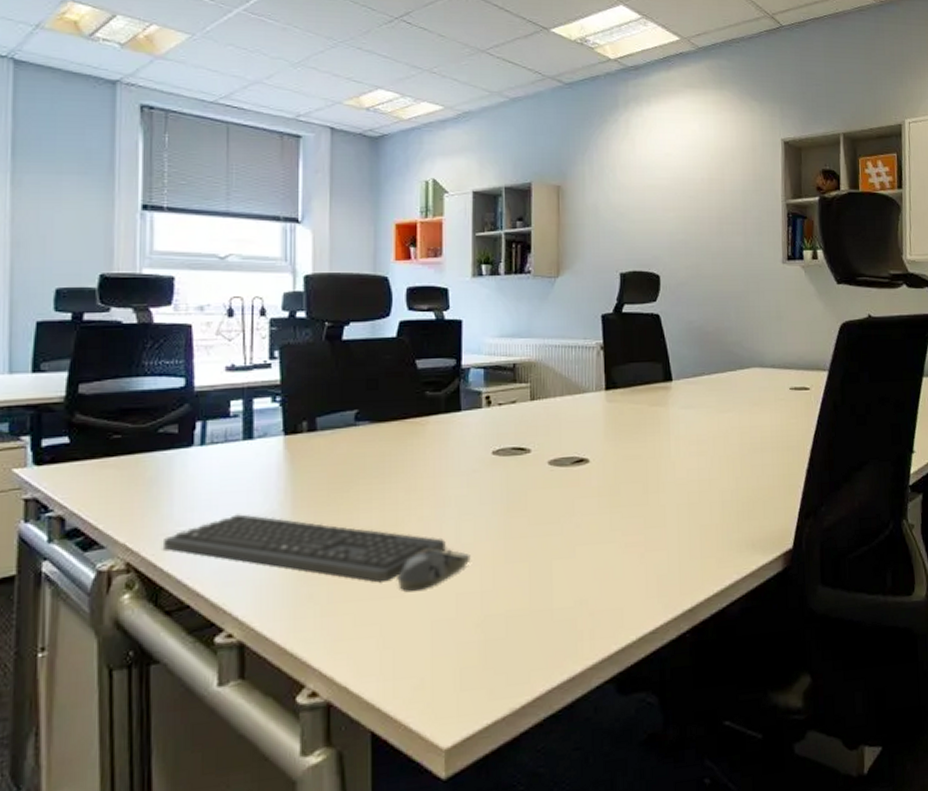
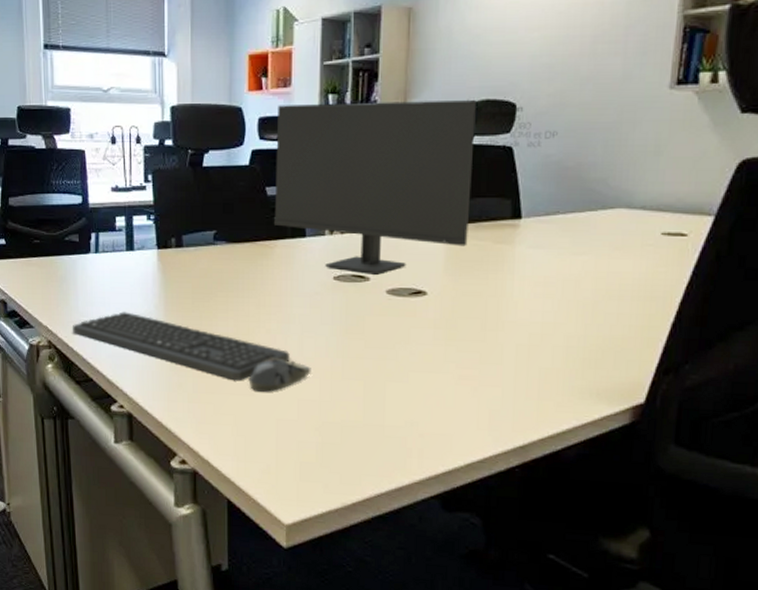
computer monitor: none [426,272,697,446] -> present [274,100,558,275]

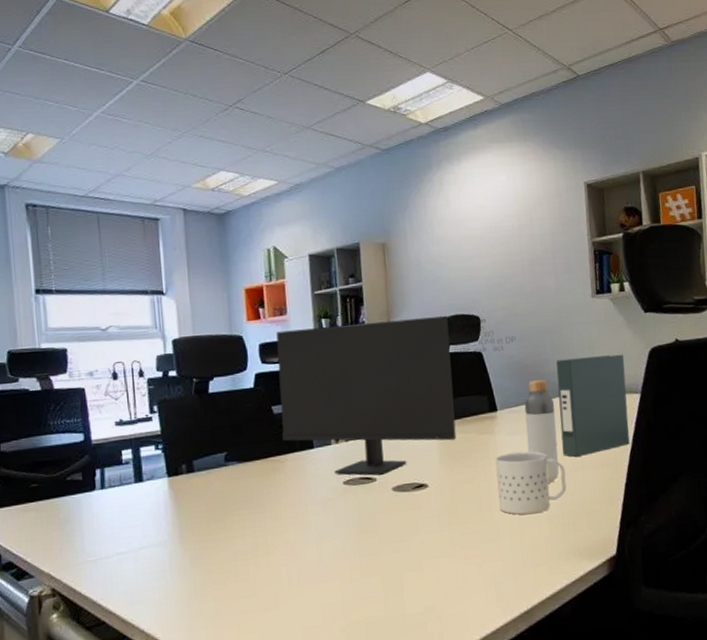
computer keyboard: present [72,312,291,380] -> none [78,545,311,597]
computer mouse: present [248,358,311,392] -> none [271,567,332,604]
mug: none [507,269,596,342] -> present [495,451,567,515]
bottle: none [552,186,596,310] -> present [524,379,559,483]
binder: none [597,164,701,283] -> present [556,354,630,457]

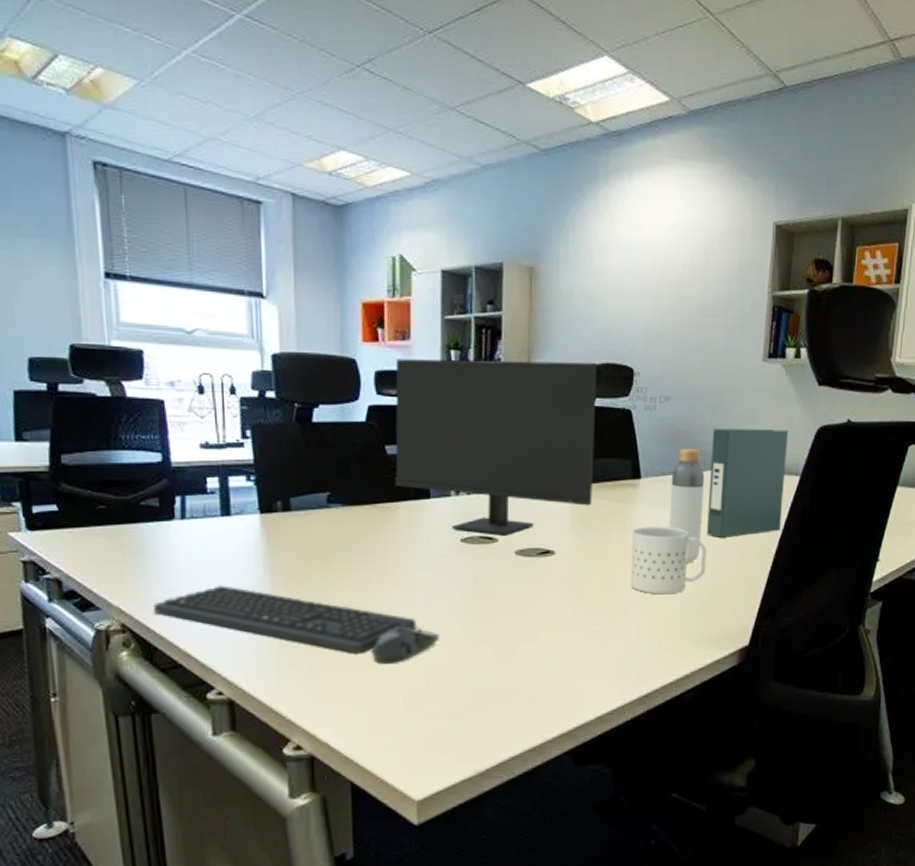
computer keyboard: none [78,545,311,597] -> present [152,585,418,653]
computer mouse: none [271,567,332,604] -> present [371,627,440,664]

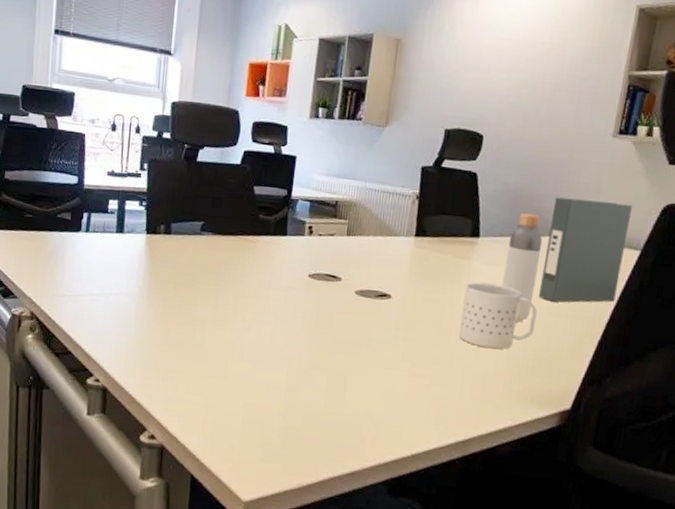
computer keyboard: present [152,585,418,653] -> none [55,290,263,363]
computer mouse: present [371,627,440,664] -> none [221,345,281,376]
computer monitor: present [395,359,671,536] -> none [259,112,517,276]

